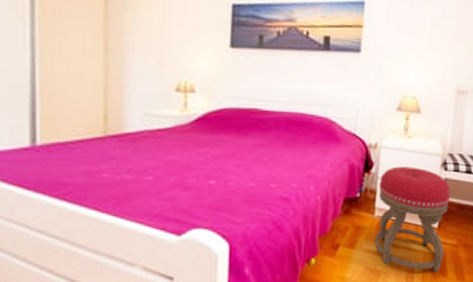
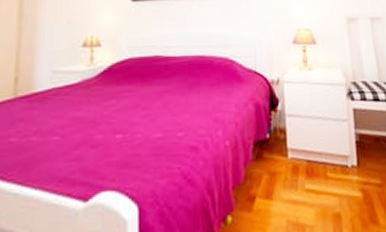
stool: present [375,166,451,273] -> none [287,99,371,221]

